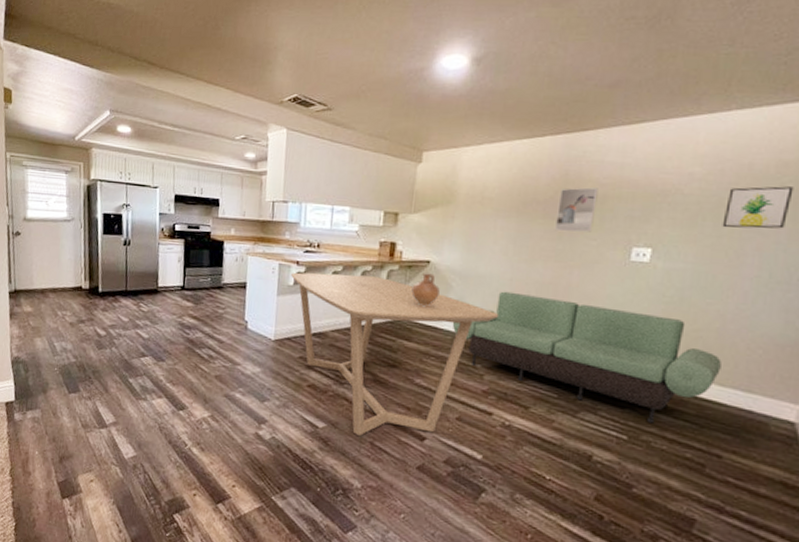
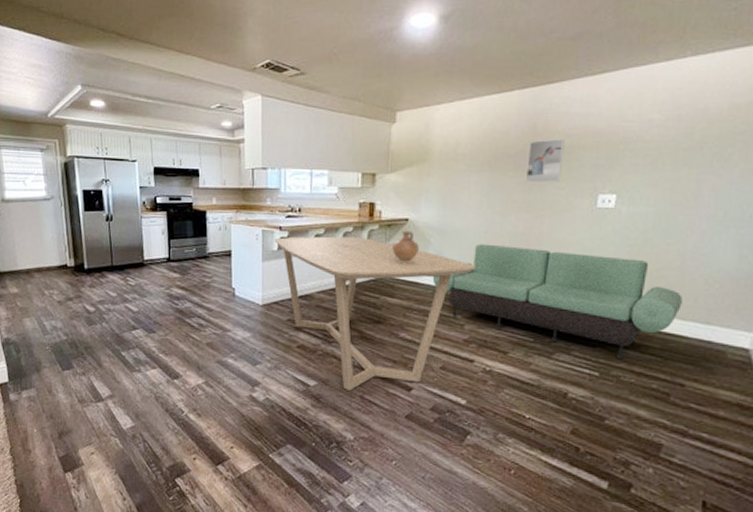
wall art: present [722,186,794,229] -> none [680,128,745,171]

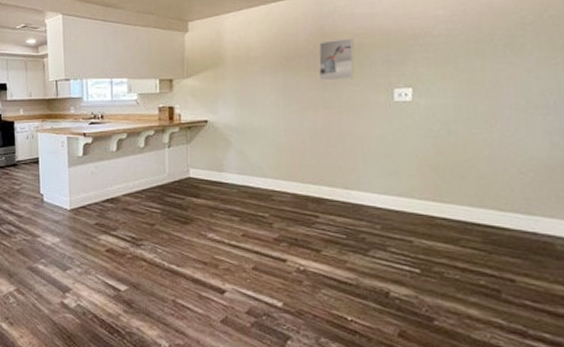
dining table: present [275,236,476,390] -> none [80,140,279,295]
ceramic jug: present [392,230,419,264] -> none [194,132,220,164]
sofa: present [432,243,682,359] -> none [236,141,498,254]

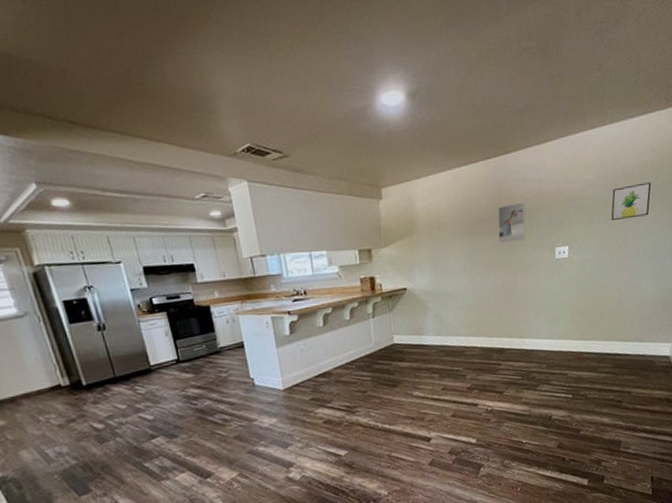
wall art: none [473,19,534,62] -> present [611,182,651,221]

